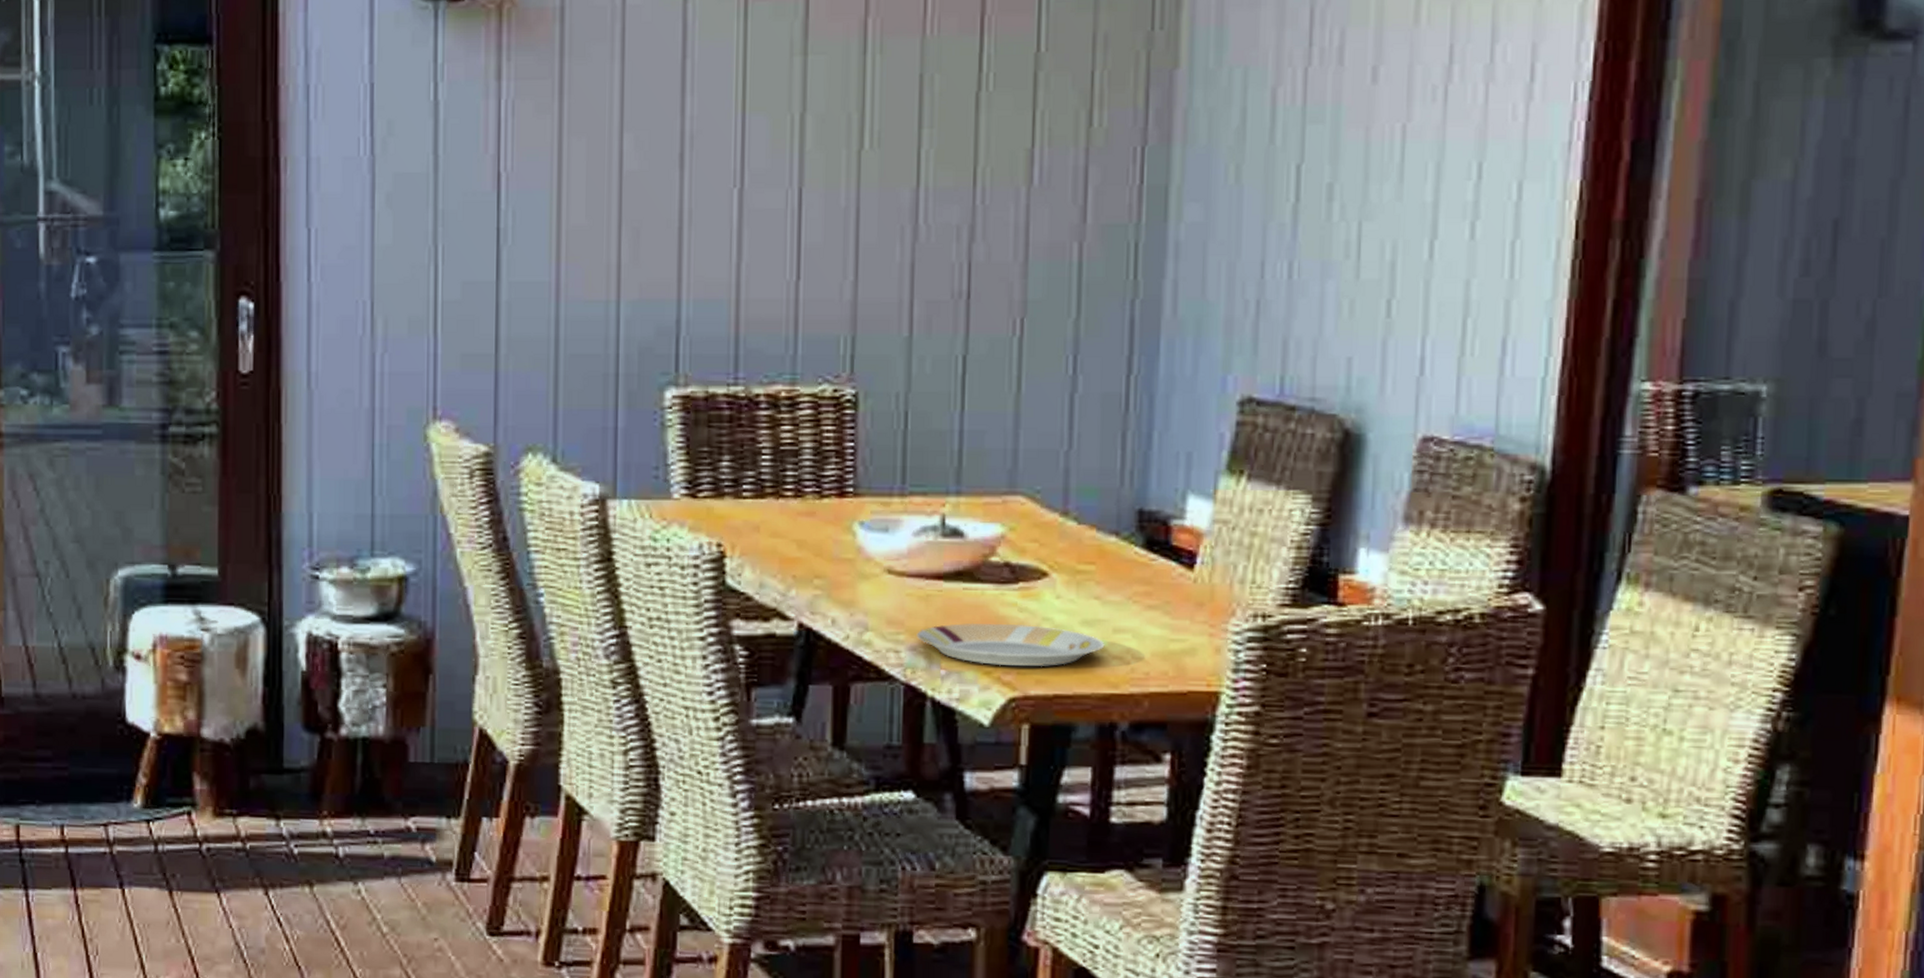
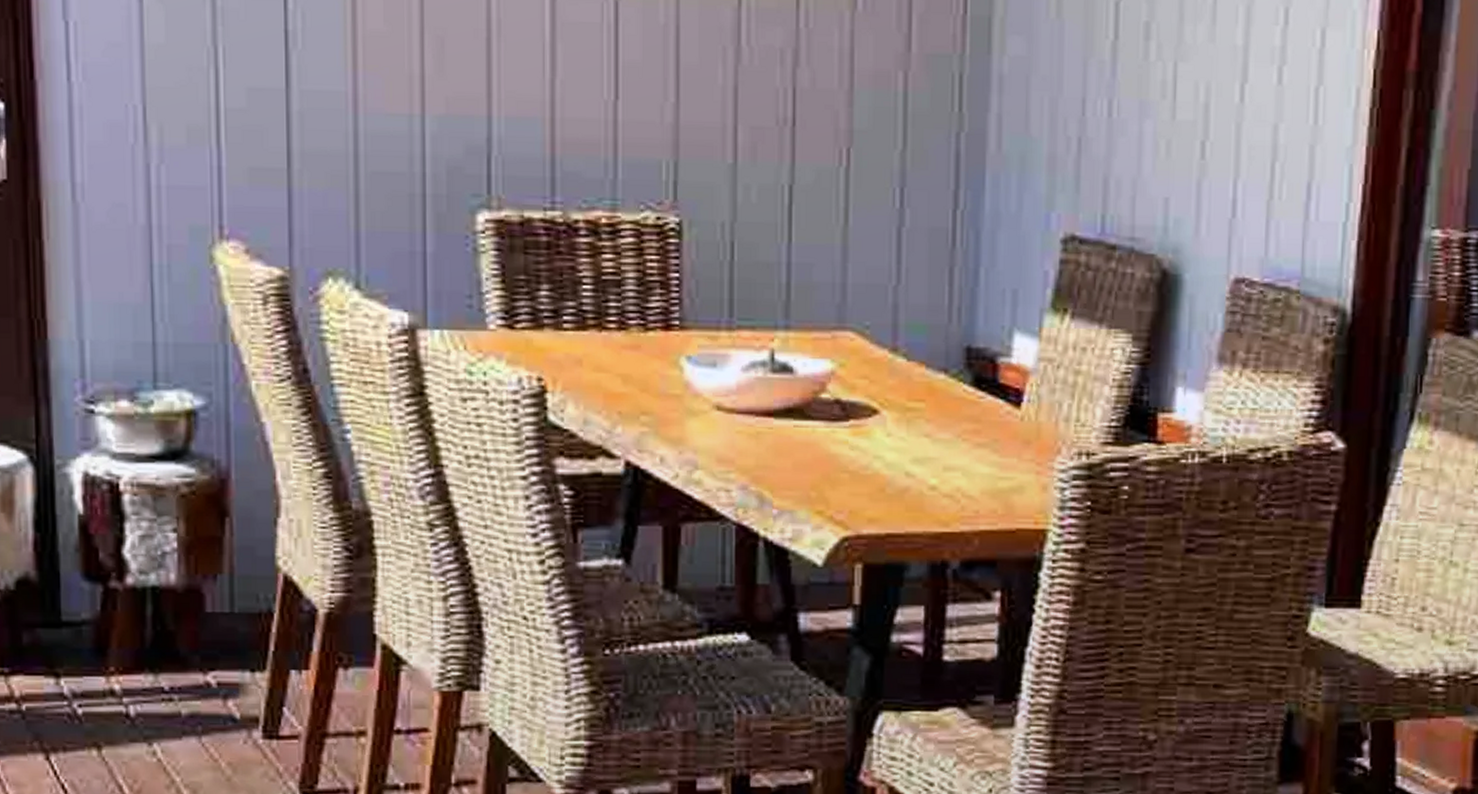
plate: present [916,622,1105,667] -> none [747,461,936,506]

